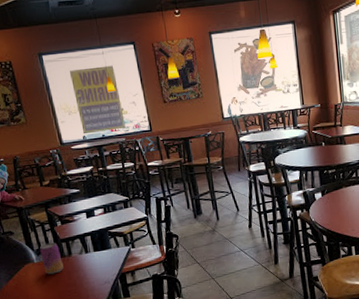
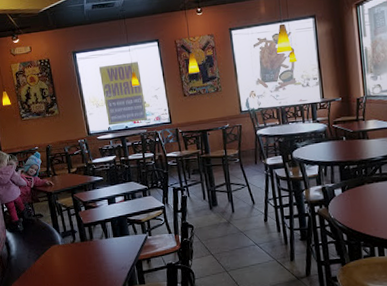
beverage can: present [40,242,64,275] -> none [65,226,85,257]

